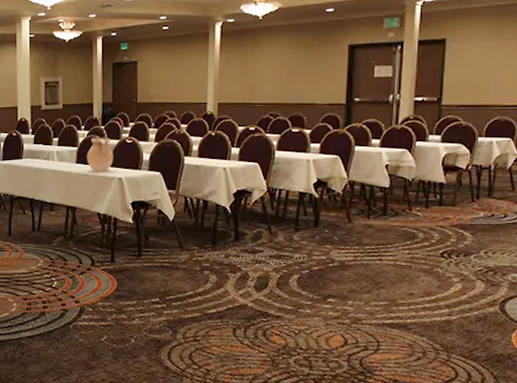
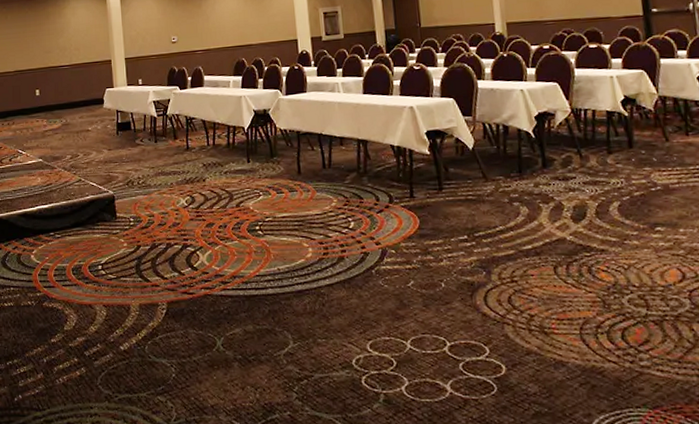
pitcher: present [87,137,114,173] -> none [374,65,403,103]

